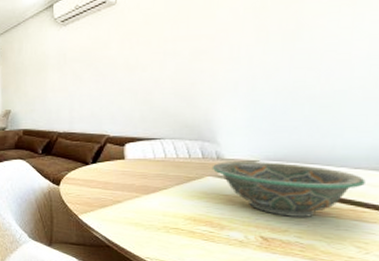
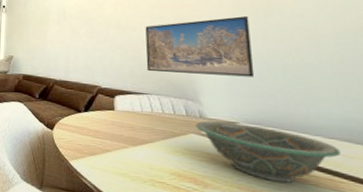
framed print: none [157,41,278,115] -> present [145,15,254,77]

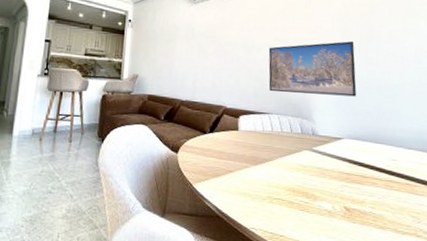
decorative bowl: present [195,121,340,183] -> none [308,137,416,190]

